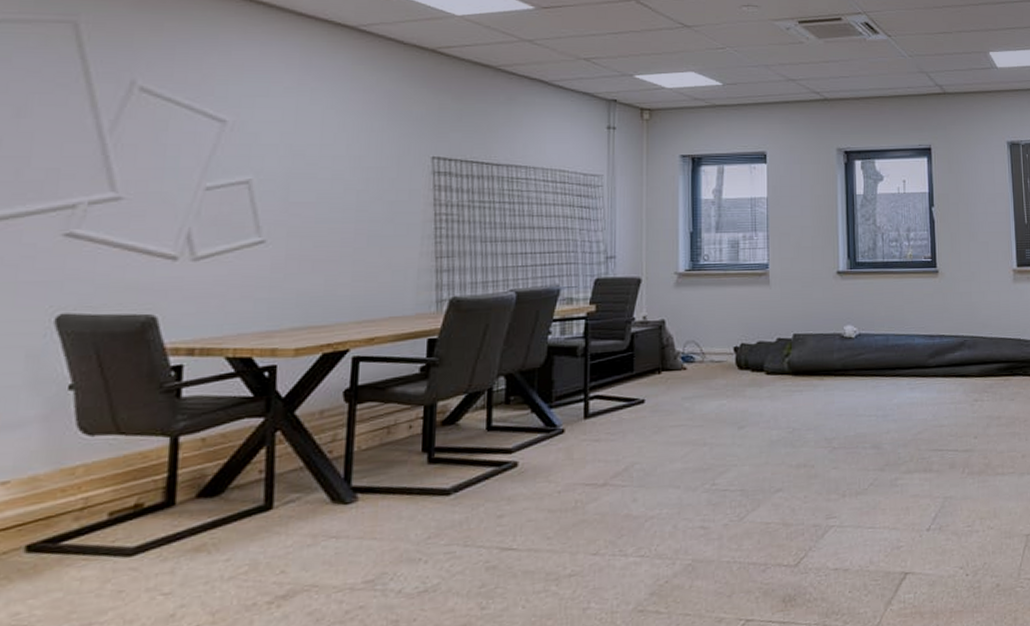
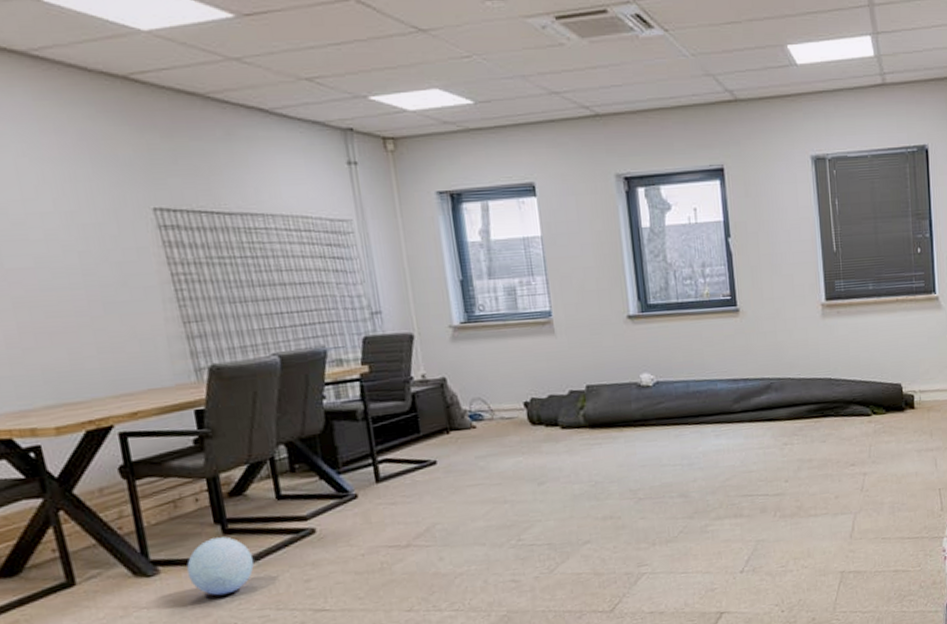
ball: none [384,466,451,528] -> present [186,537,254,596]

